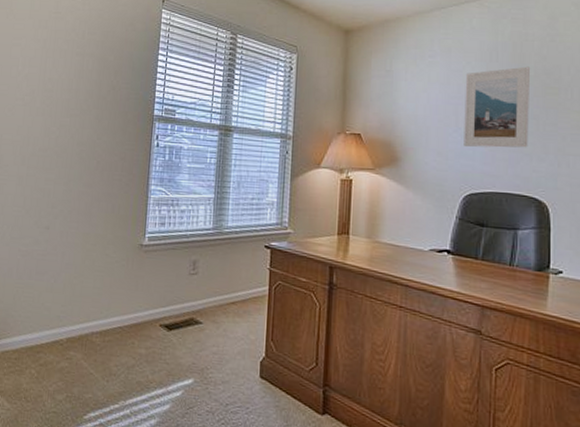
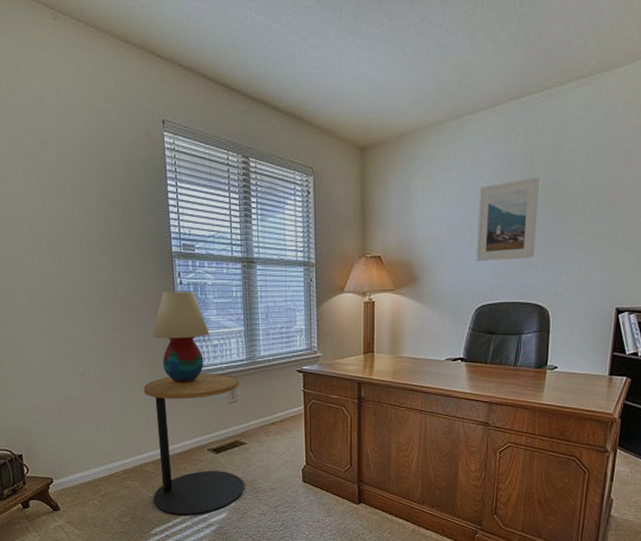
side table: none [93,239,203,403] -> present [143,373,244,516]
table lamp: none [122,153,179,248] -> present [152,292,210,383]

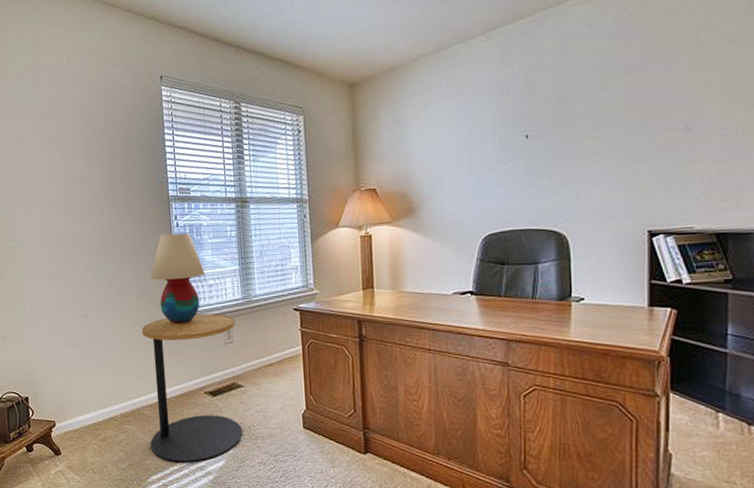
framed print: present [476,176,539,261] -> none [477,97,545,188]

